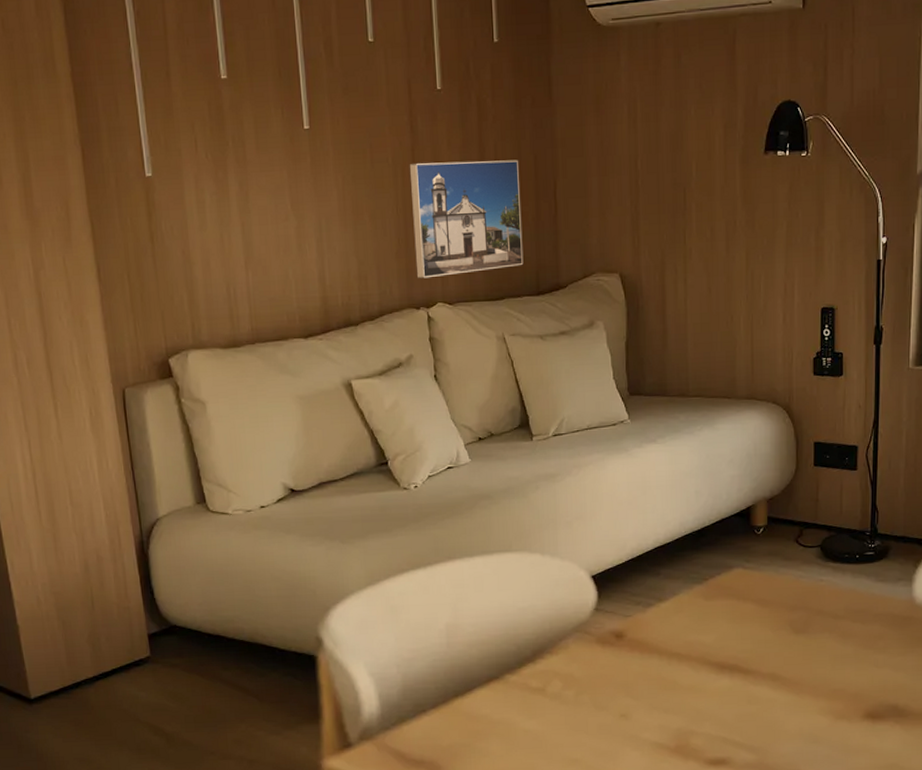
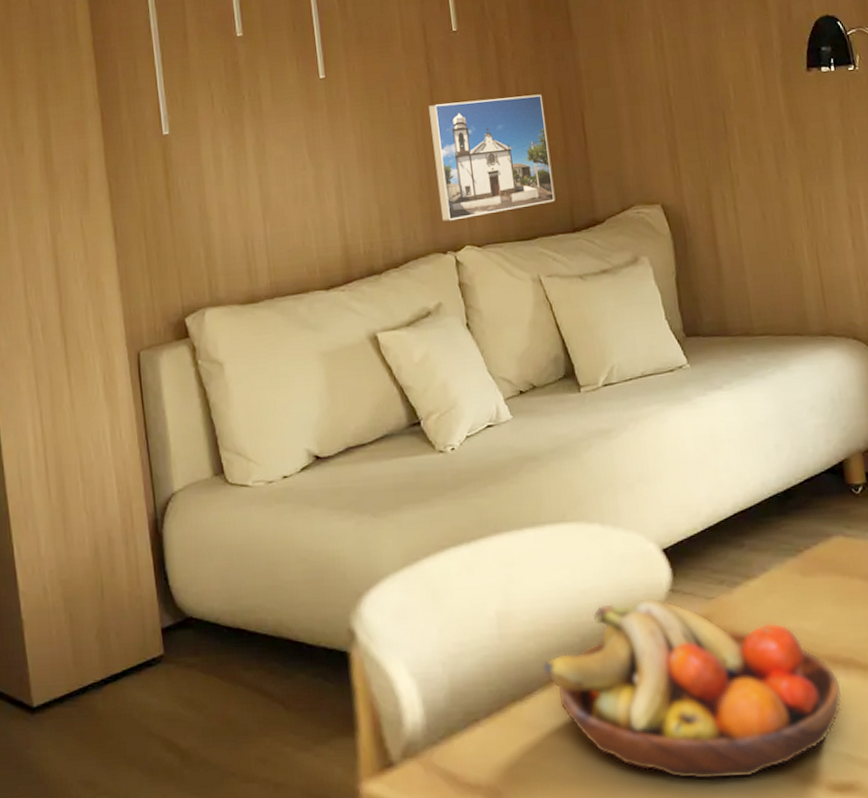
fruit bowl: none [483,615,725,757] -> present [543,598,842,781]

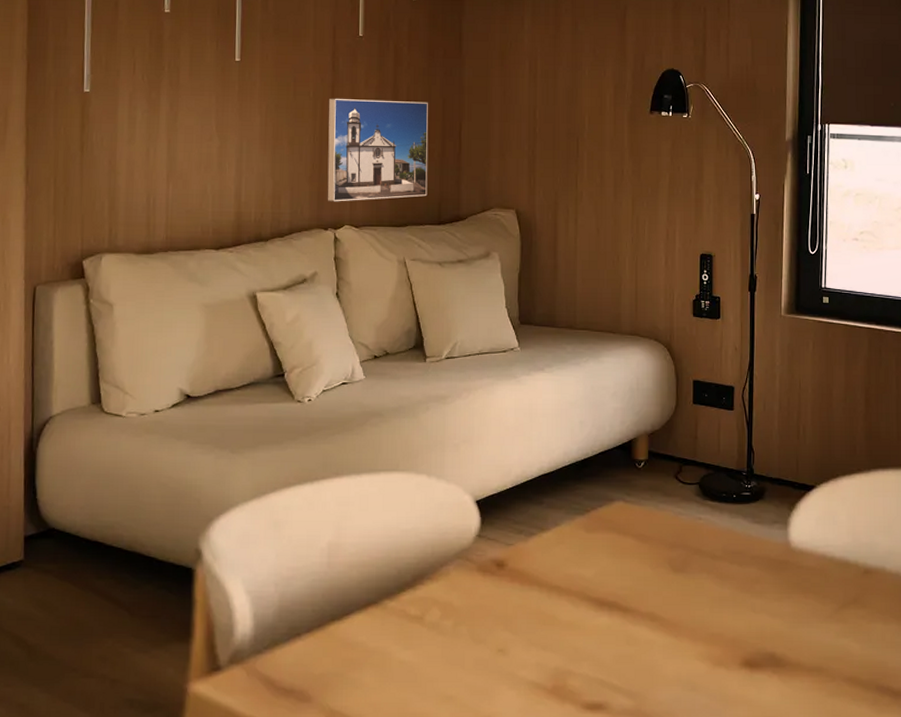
fruit bowl: present [543,598,842,781] -> none [362,541,604,695]

